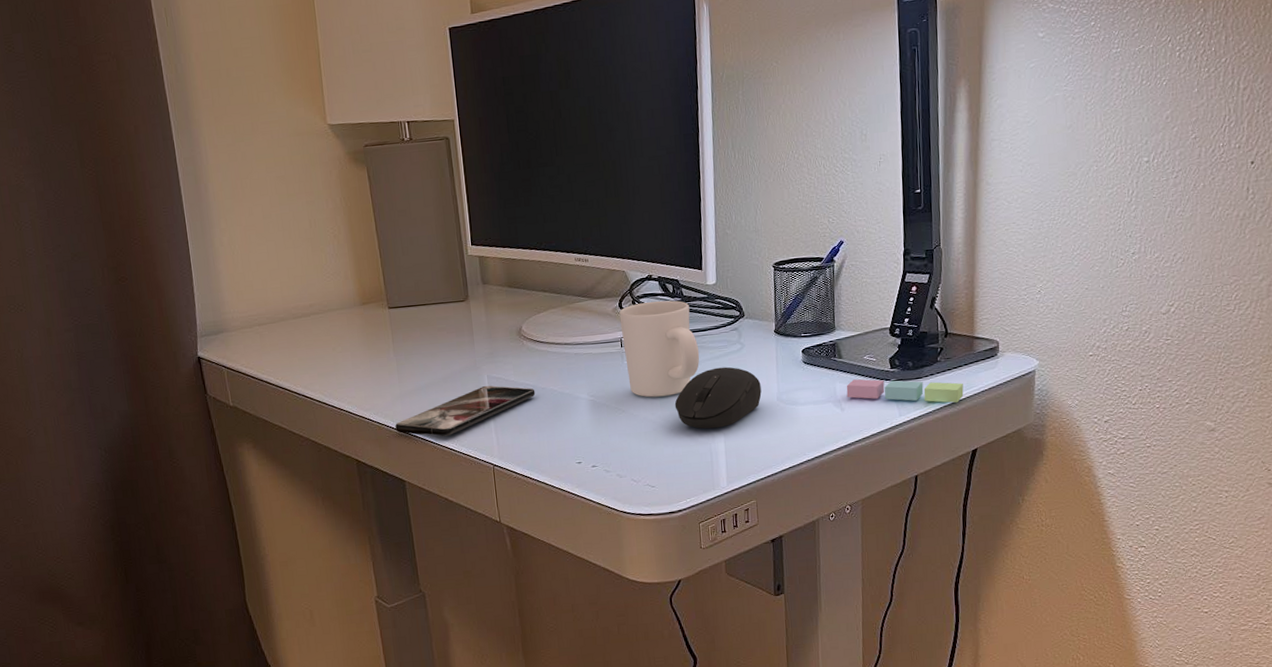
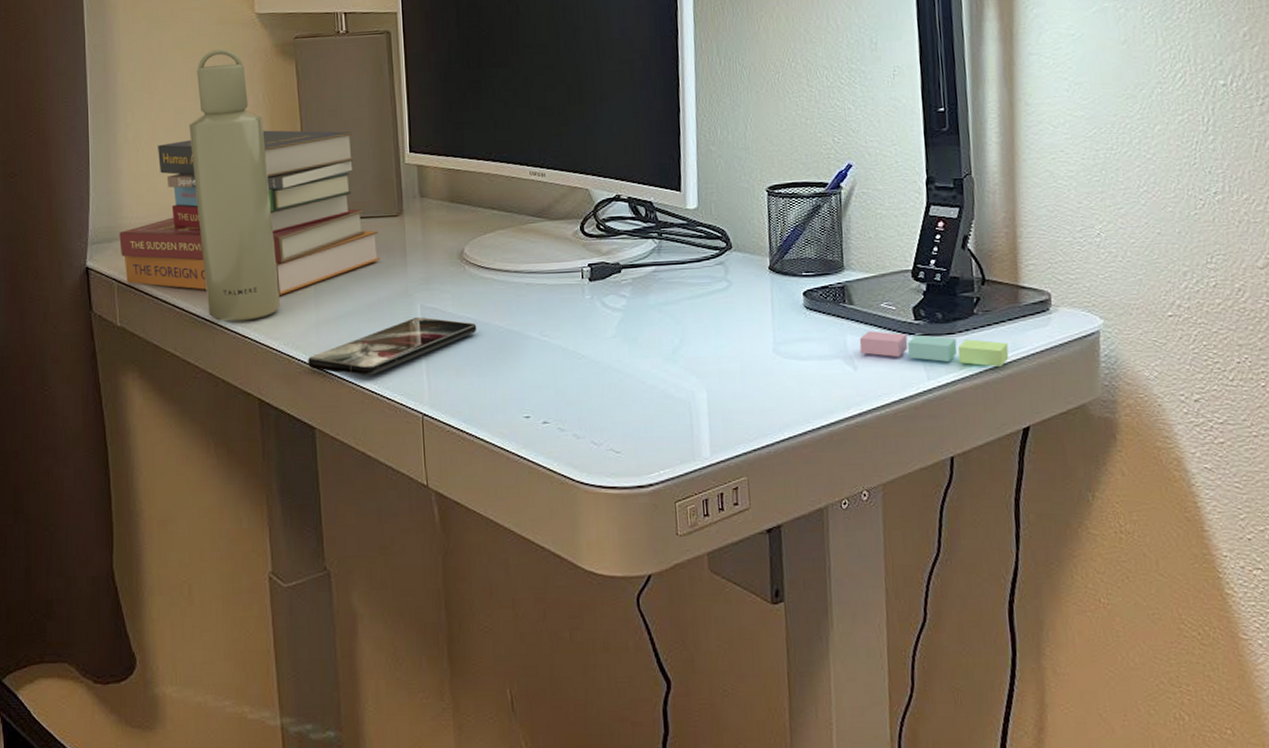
books: none [224,229,452,373] -> present [119,130,381,295]
bottle: none [276,158,369,398] -> present [189,49,281,322]
mug: present [619,300,700,398] -> none [580,225,678,341]
computer mouse: present [674,367,762,429] -> none [646,308,754,384]

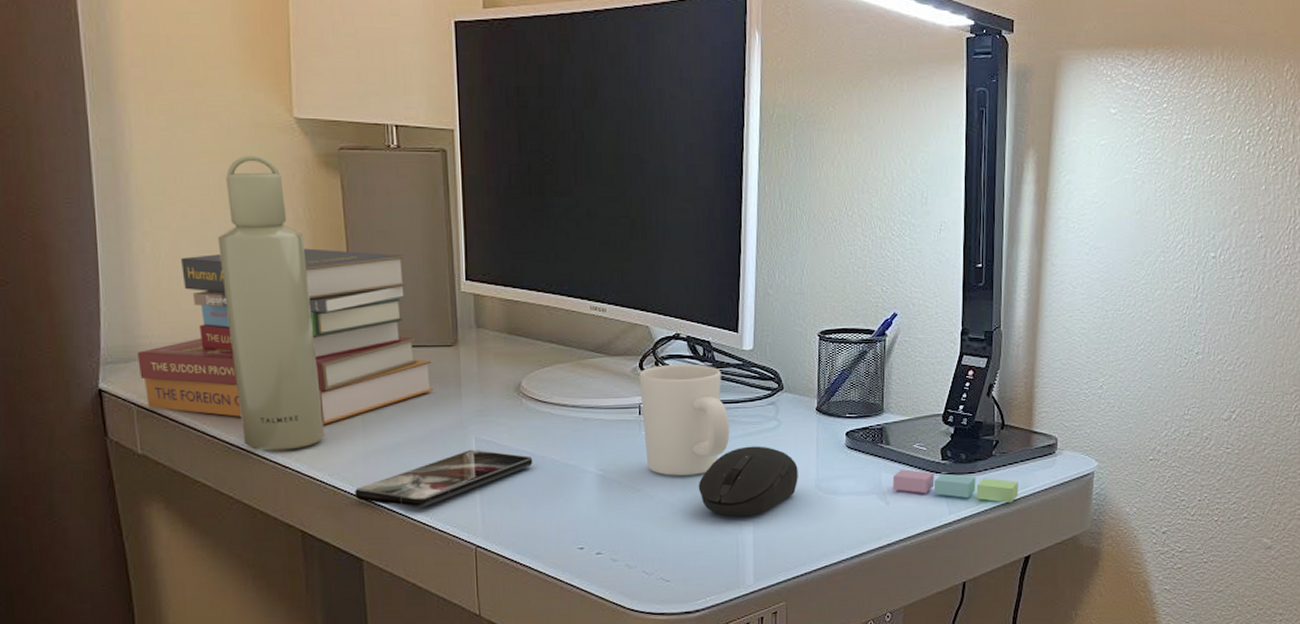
mug: none [580,225,678,341] -> present [639,364,730,476]
computer mouse: none [646,308,754,384] -> present [698,446,798,517]

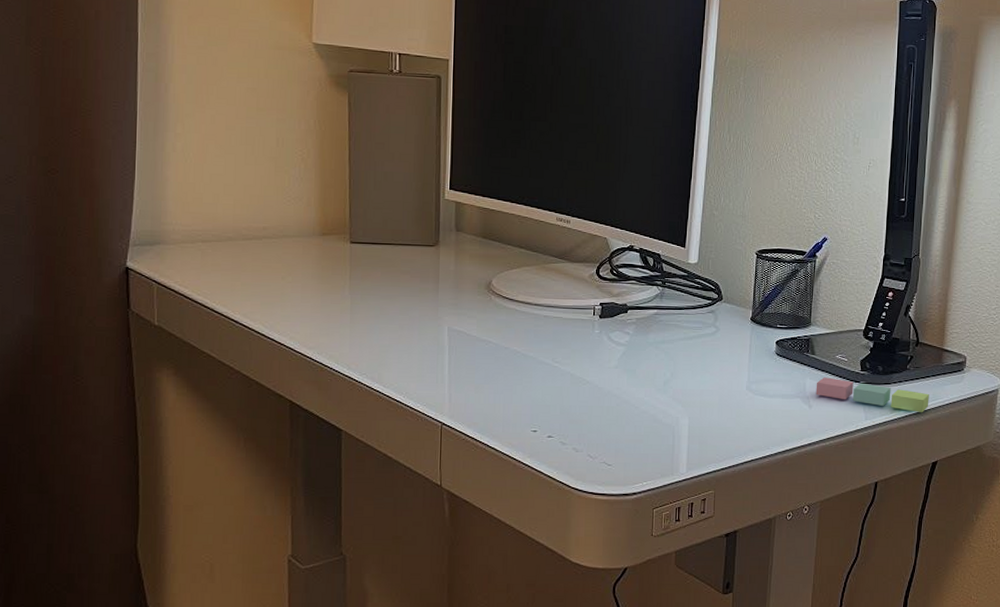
books: present [137,248,434,424] -> none [161,155,415,309]
bottle: present [217,155,325,451] -> none [239,73,318,329]
smartphone: present [355,449,533,509] -> none [339,337,497,387]
mug: present [639,364,730,476] -> none [595,272,673,372]
computer mouse: present [698,446,798,517] -> none [641,348,732,411]

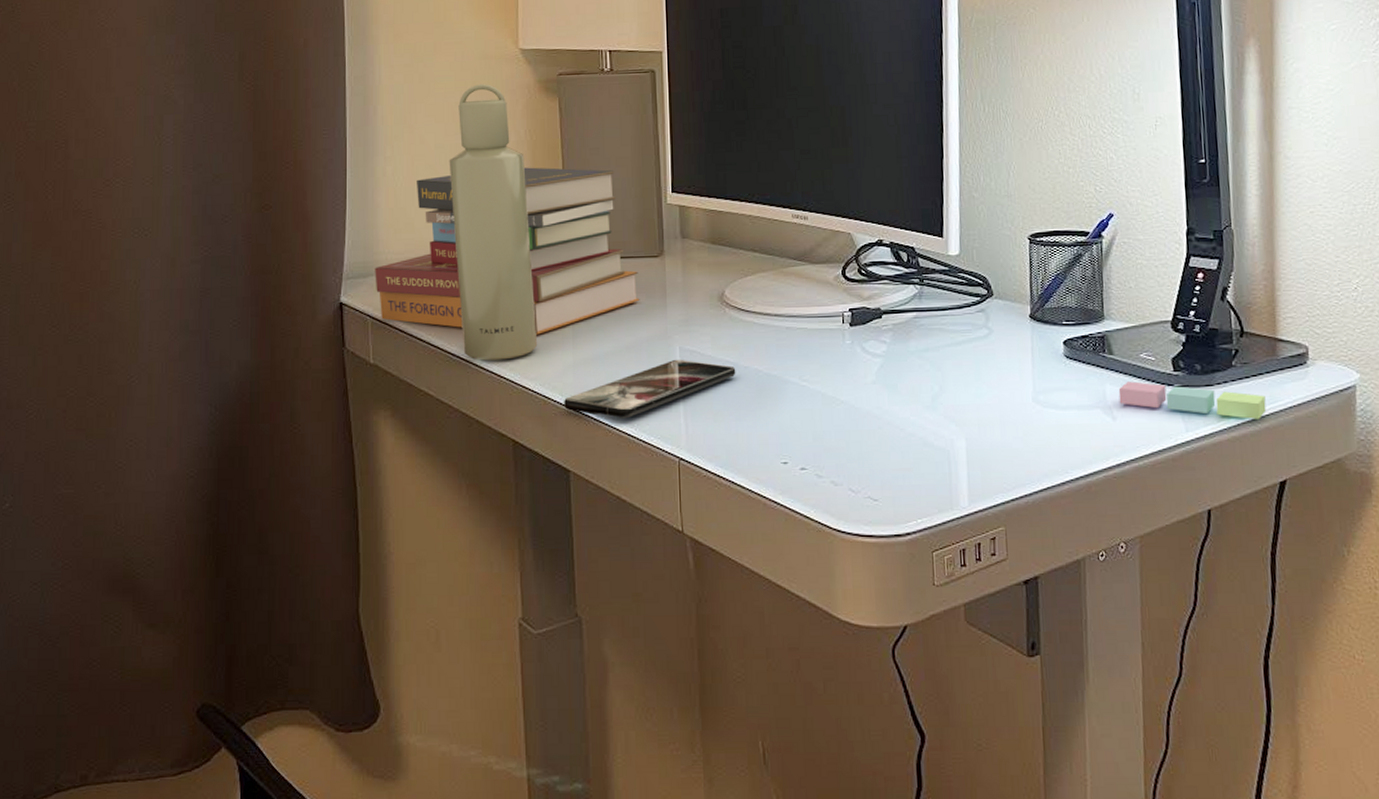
books: none [161,155,415,309] -> present [375,167,640,335]
bottle: none [239,73,318,329] -> present [449,84,538,361]
smartphone: none [339,337,497,387] -> present [564,359,736,419]

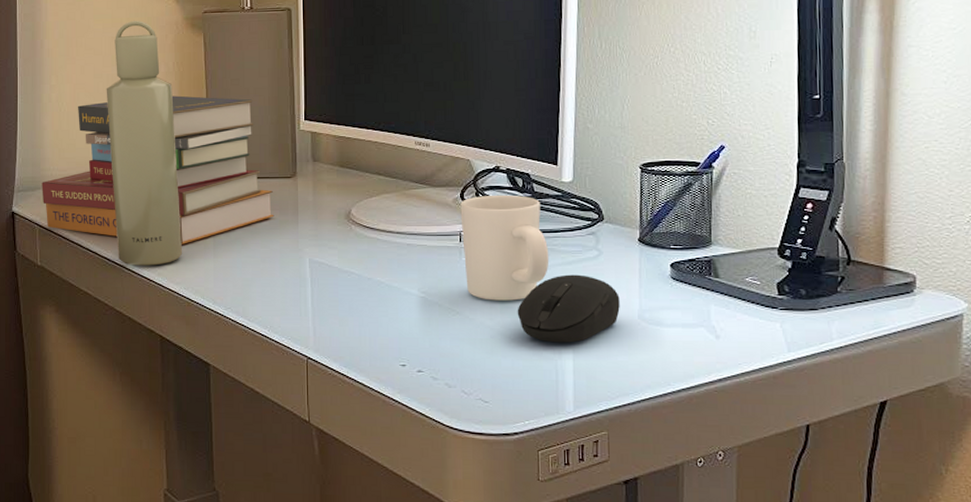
smartphone: present [564,359,736,419] -> none [205,269,360,321]
mug: none [842,270,938,387] -> present [460,194,549,301]
computer mouse: none [905,355,1013,432] -> present [517,274,620,343]
sticky notes: present [1118,381,1267,420] -> none [723,303,870,344]

